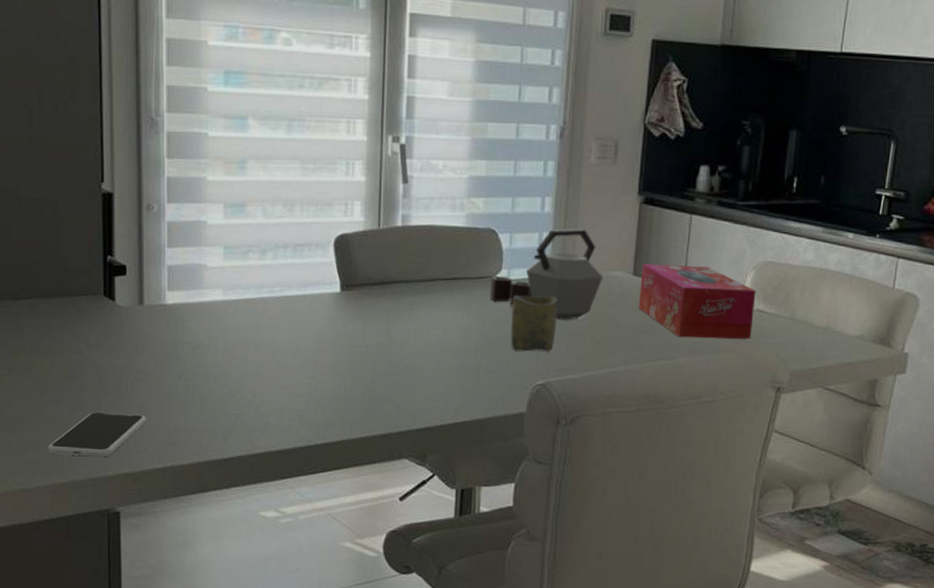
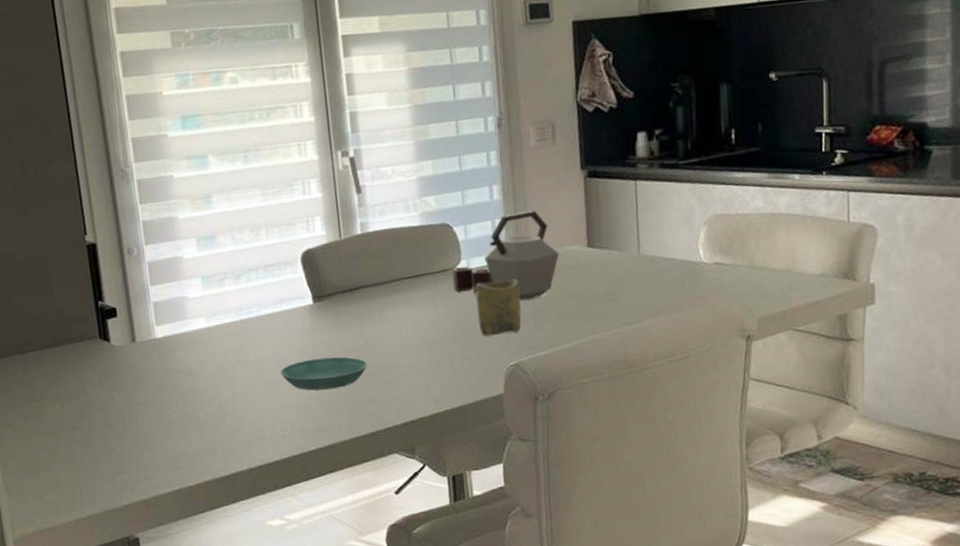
smartphone: present [48,411,147,457] -> none [67,444,152,492]
saucer: none [295,349,390,384] -> present [280,357,368,391]
tissue box: present [638,263,756,339] -> none [595,228,713,301]

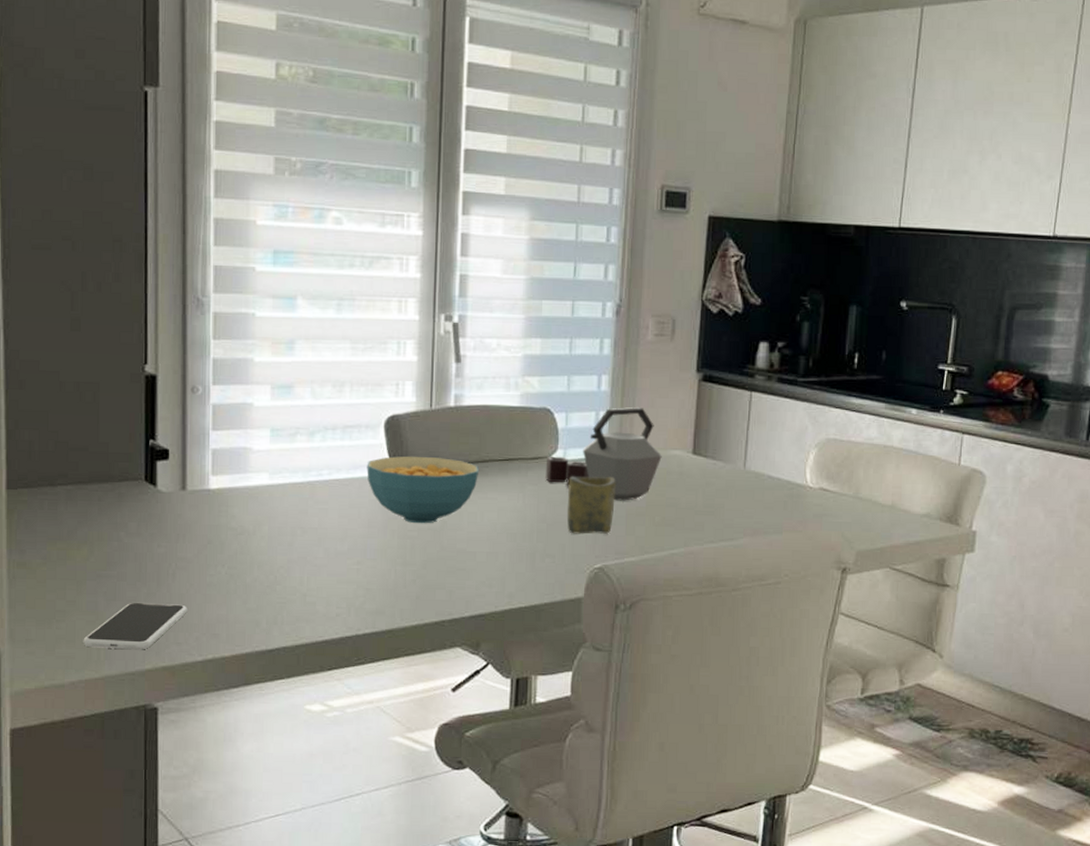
smartphone: none [67,444,152,492] -> present [83,602,188,650]
saucer: present [280,357,368,391] -> none [344,534,442,569]
cereal bowl: none [290,282,392,346] -> present [366,456,479,524]

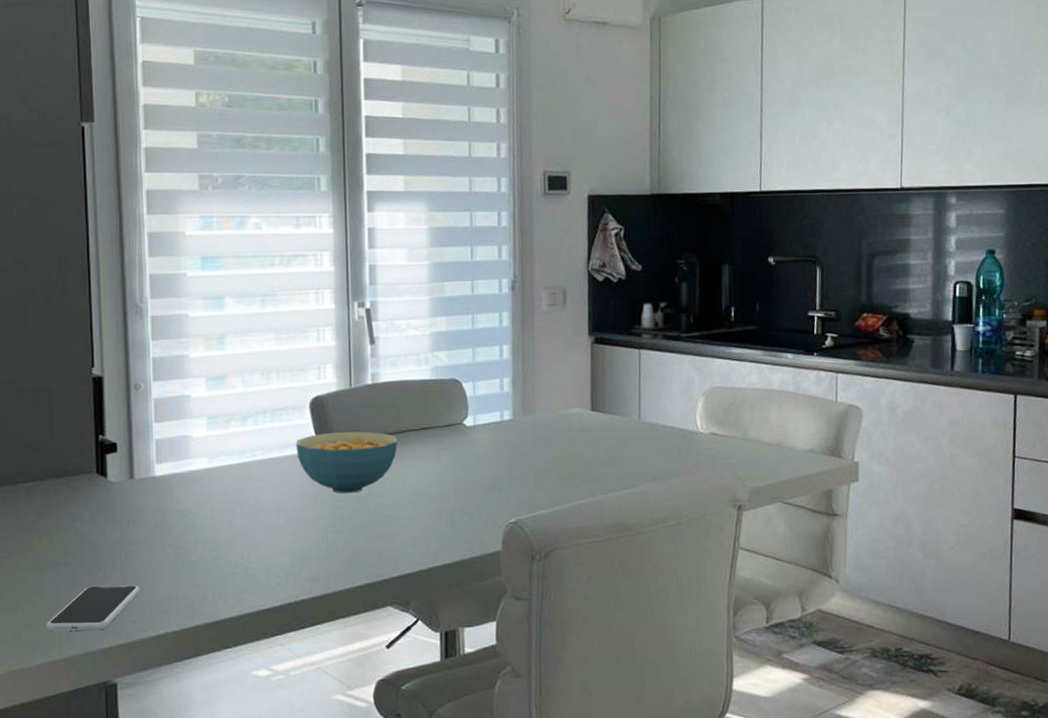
kettle: present [545,407,662,501] -> none [458,372,563,459]
cup: present [567,476,616,534] -> none [480,437,524,493]

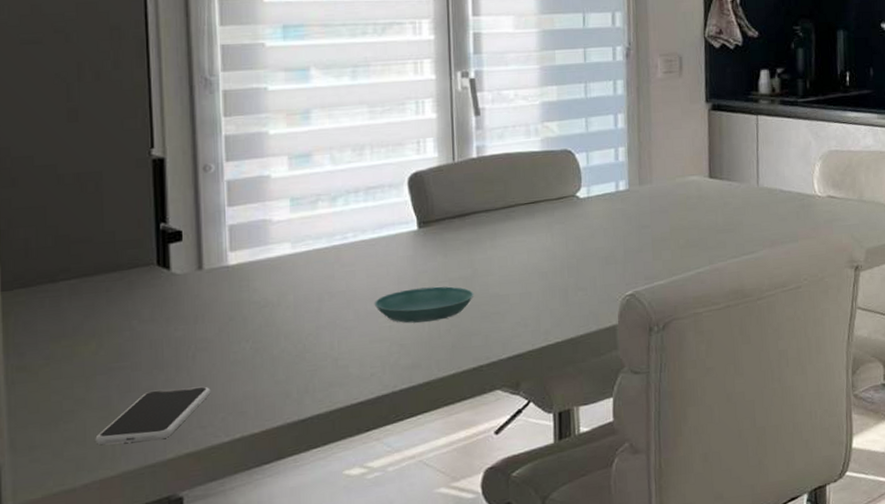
saucer: none [279,505,369,538] -> present [374,286,474,323]
cereal bowl: present [296,431,398,494] -> none [392,207,506,275]

